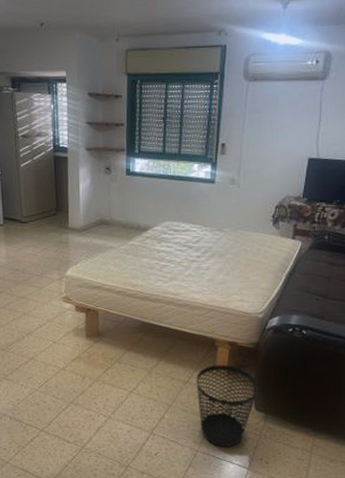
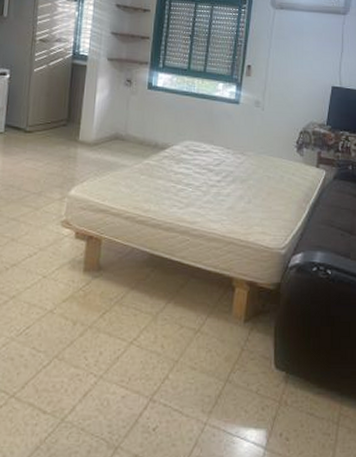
wastebasket: present [197,365,259,446] -> none [209,310,279,417]

